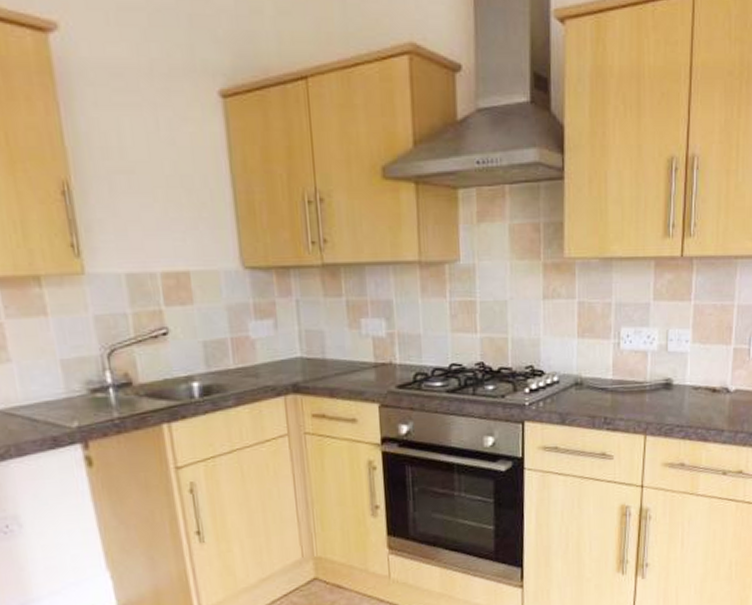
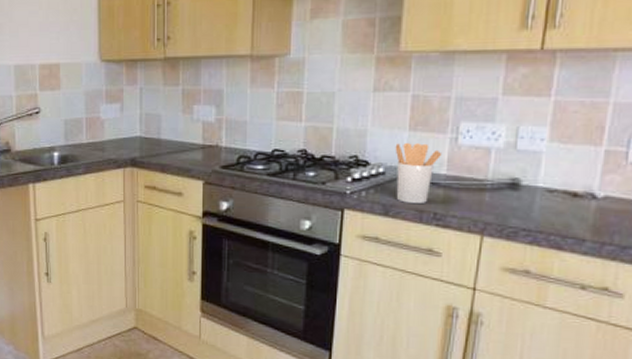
utensil holder: none [566,349,608,411] -> present [395,142,443,205]

